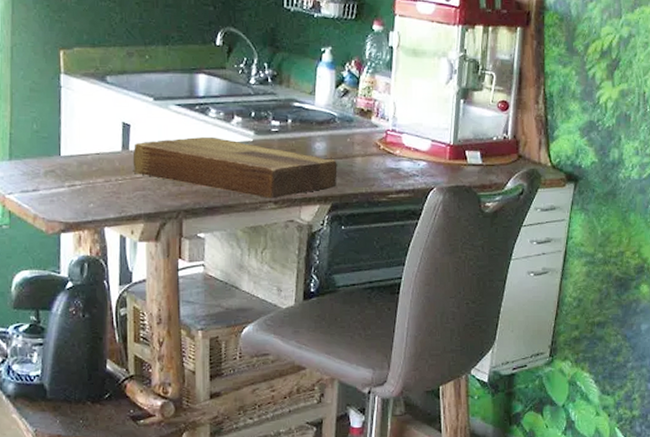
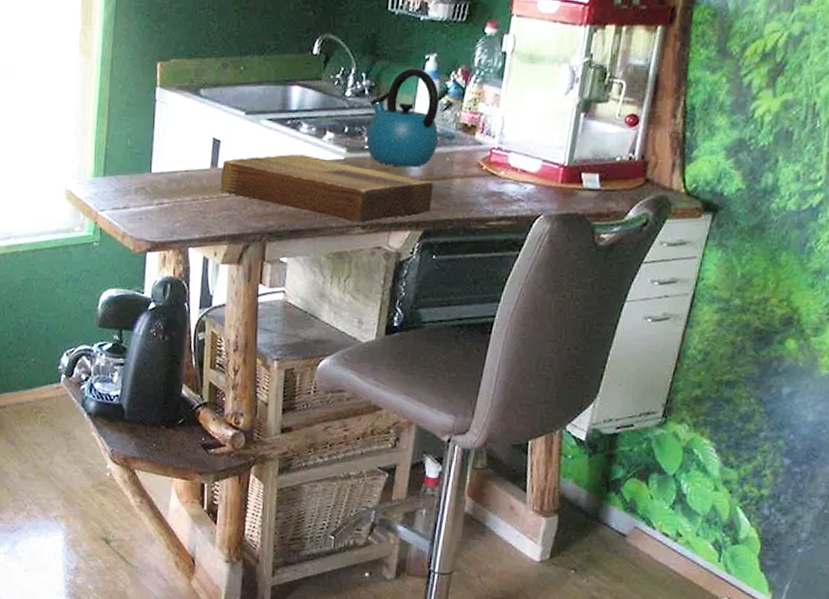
kettle: none [272,59,339,148] -> present [366,68,440,168]

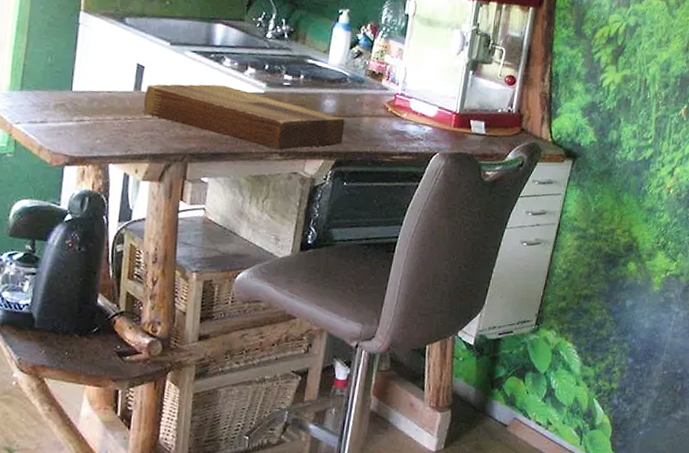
kettle: present [366,68,440,168] -> none [284,19,351,105]

